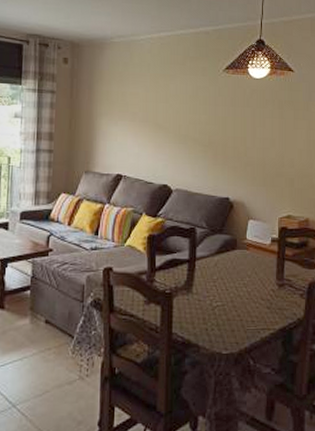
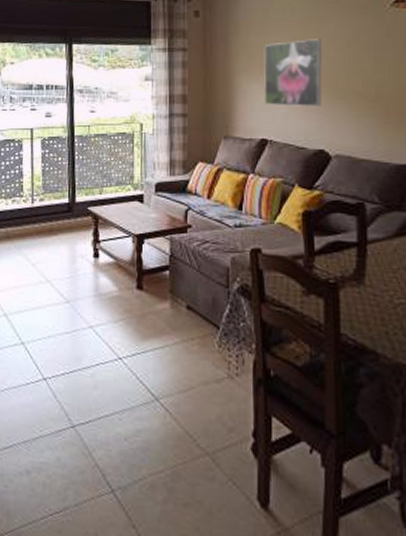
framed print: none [121,92,169,149] -> present [264,39,322,106]

